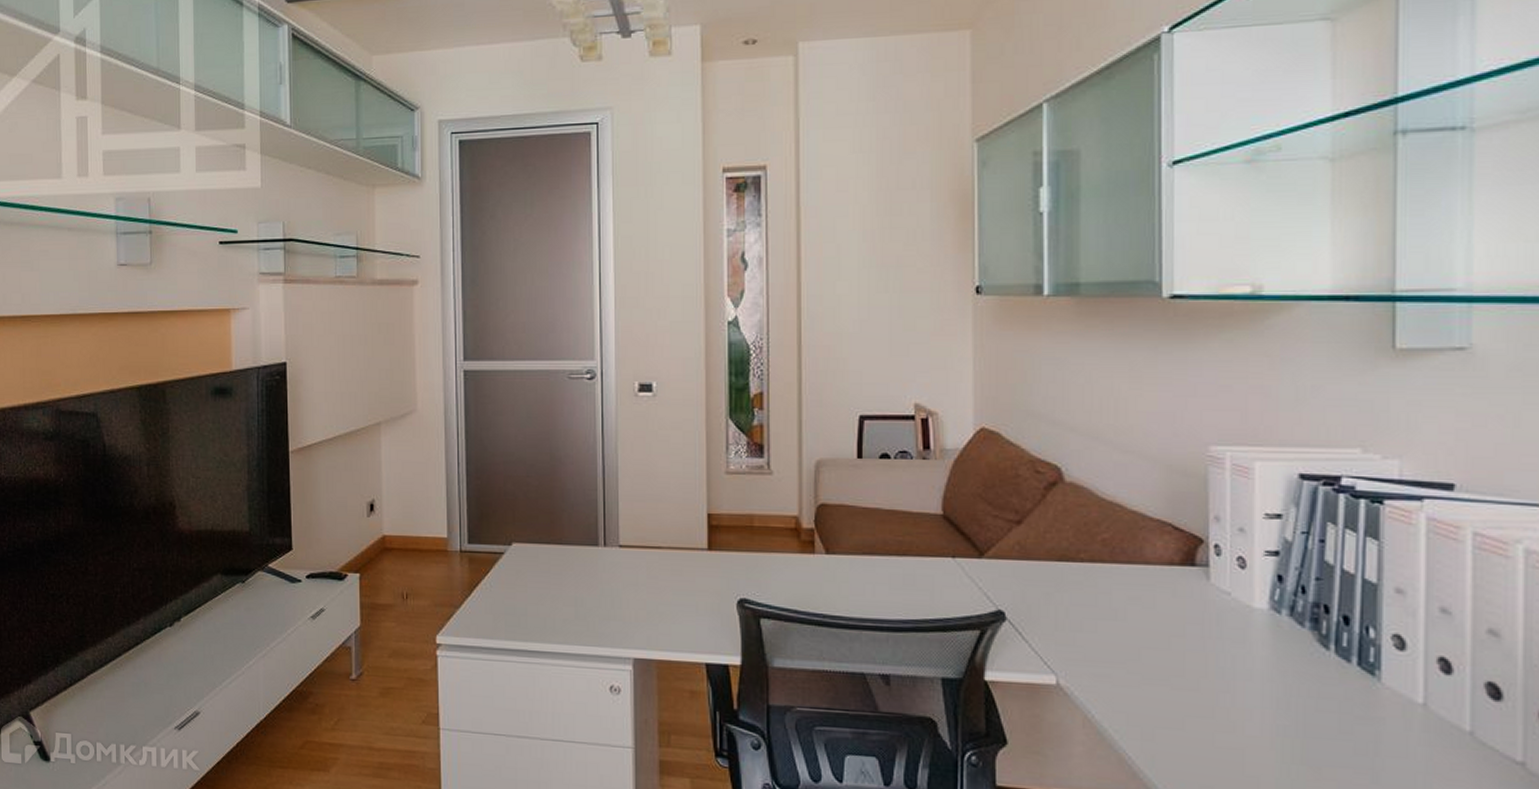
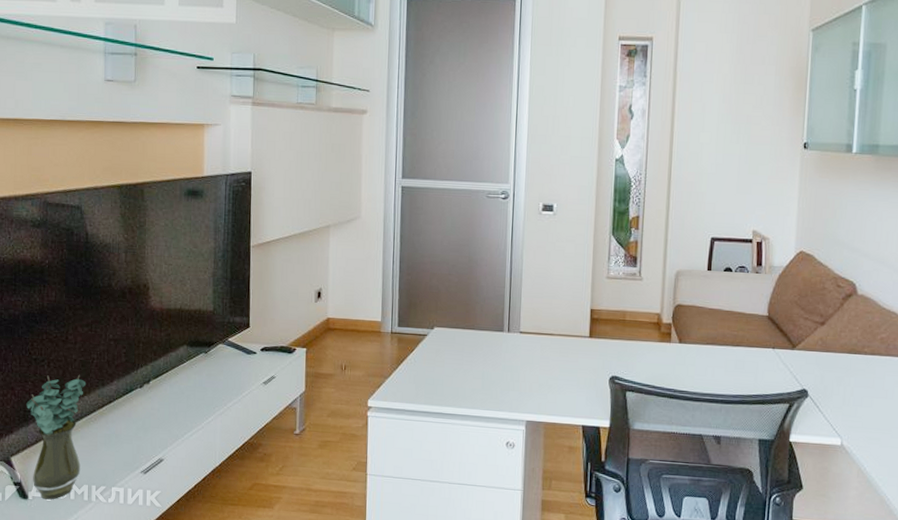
vase: none [45,611,110,762] -> present [26,374,87,500]

